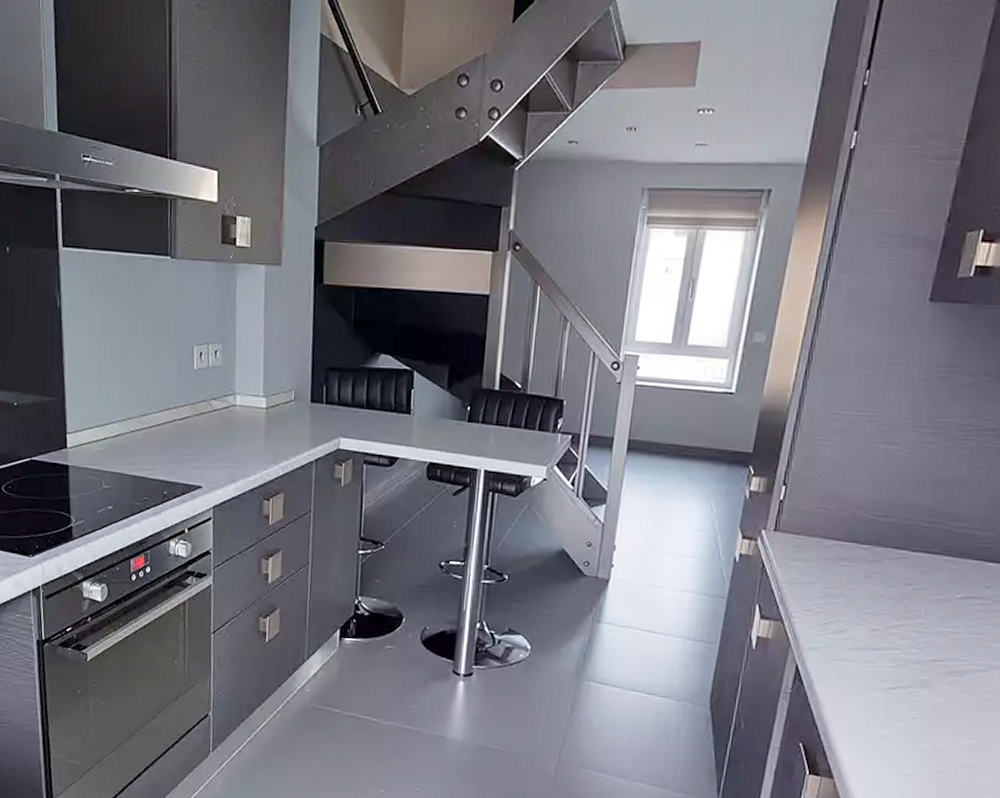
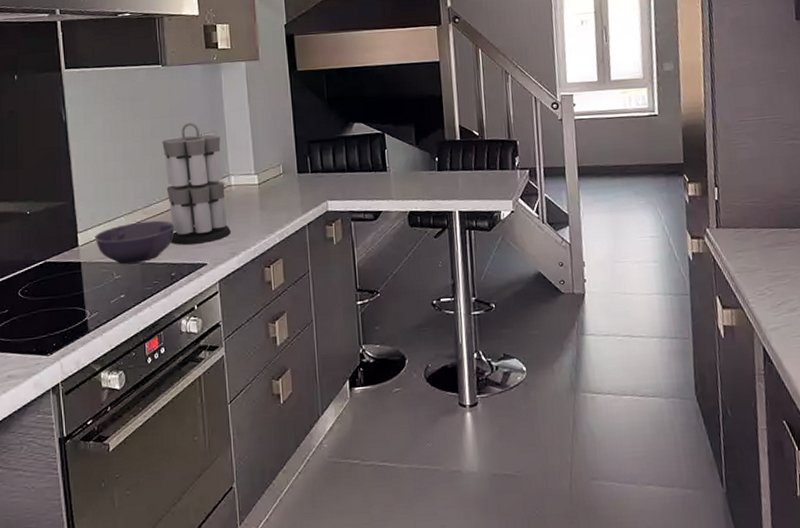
bowl: none [84,431,171,476] -> present [95,220,175,265]
spice rack: none [164,327,231,465] -> present [162,122,231,245]

